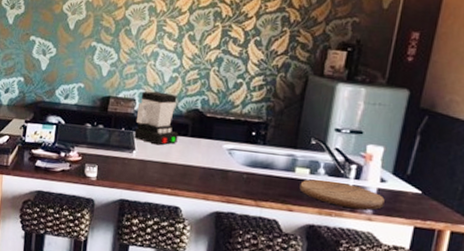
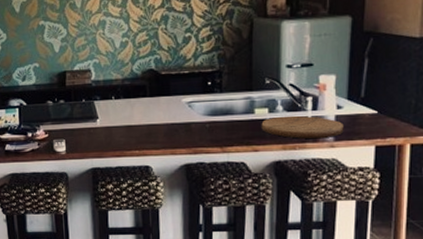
coffee maker: present [134,91,179,145] -> none [94,58,138,110]

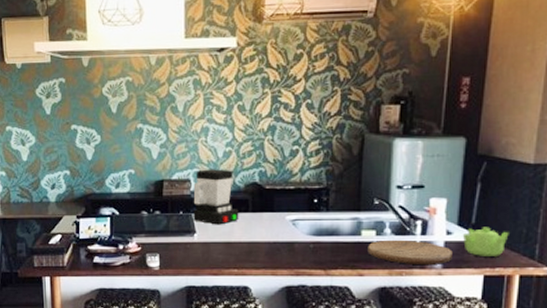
coffee maker: none [94,58,138,110] -> present [193,169,239,225]
teapot: none [352,99,398,128] -> present [462,227,509,256]

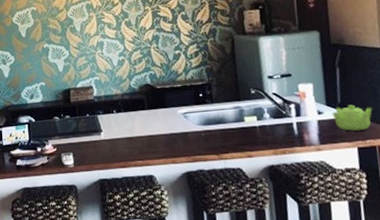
coffee maker: present [193,169,239,225] -> none [96,75,138,123]
cutting board: present [367,239,453,264] -> none [252,122,327,144]

